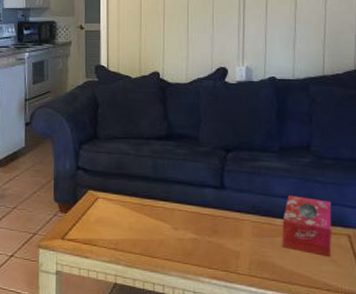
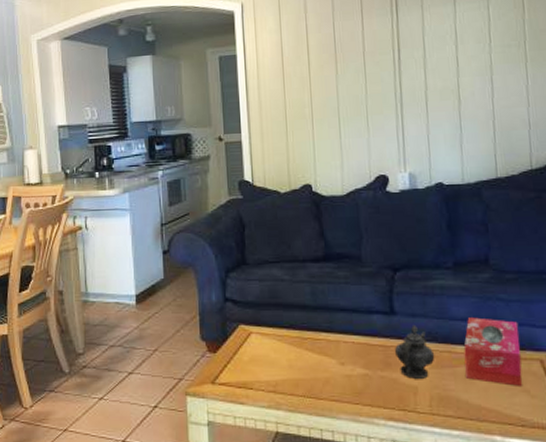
teapot: none [221,198,257,245] -> present [394,324,435,379]

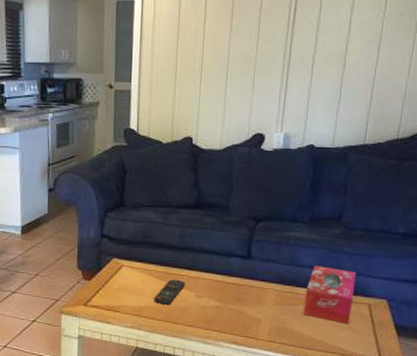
remote control: none [290,345,324,378] -> present [154,279,185,306]
teapot: present [394,324,435,379] -> none [245,268,280,313]

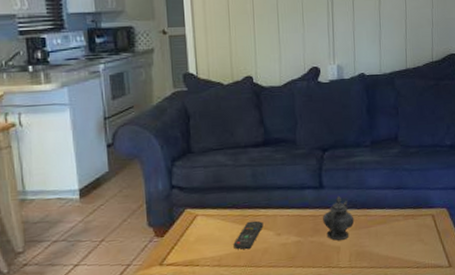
teapot: none [245,268,280,313] -> present [322,195,355,241]
tissue box: present [303,266,357,324] -> none [376,185,419,238]

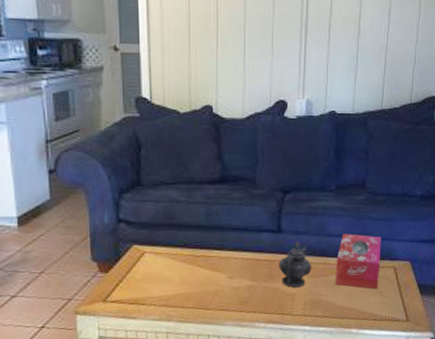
remote control: present [233,220,263,250] -> none [182,262,215,292]
tissue box: none [376,185,419,238] -> present [335,234,382,289]

